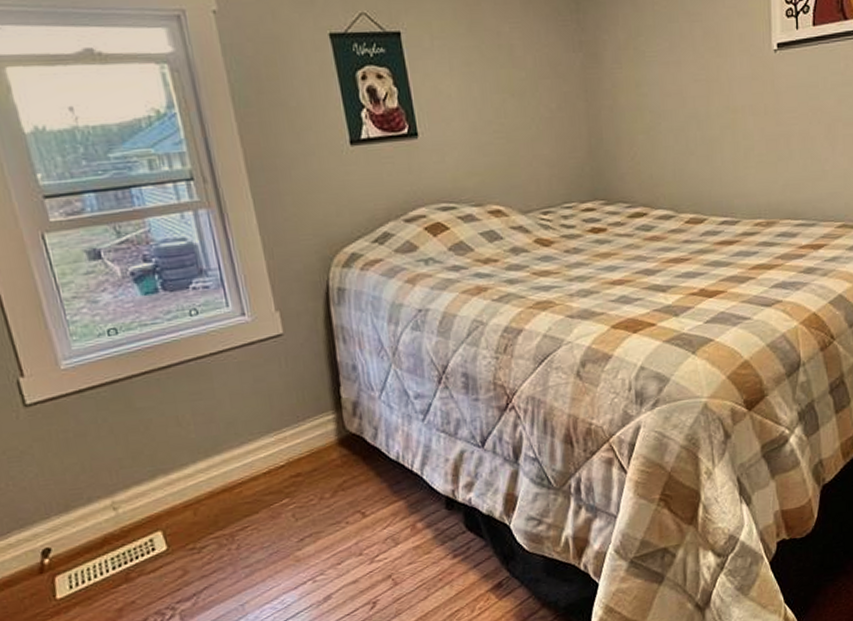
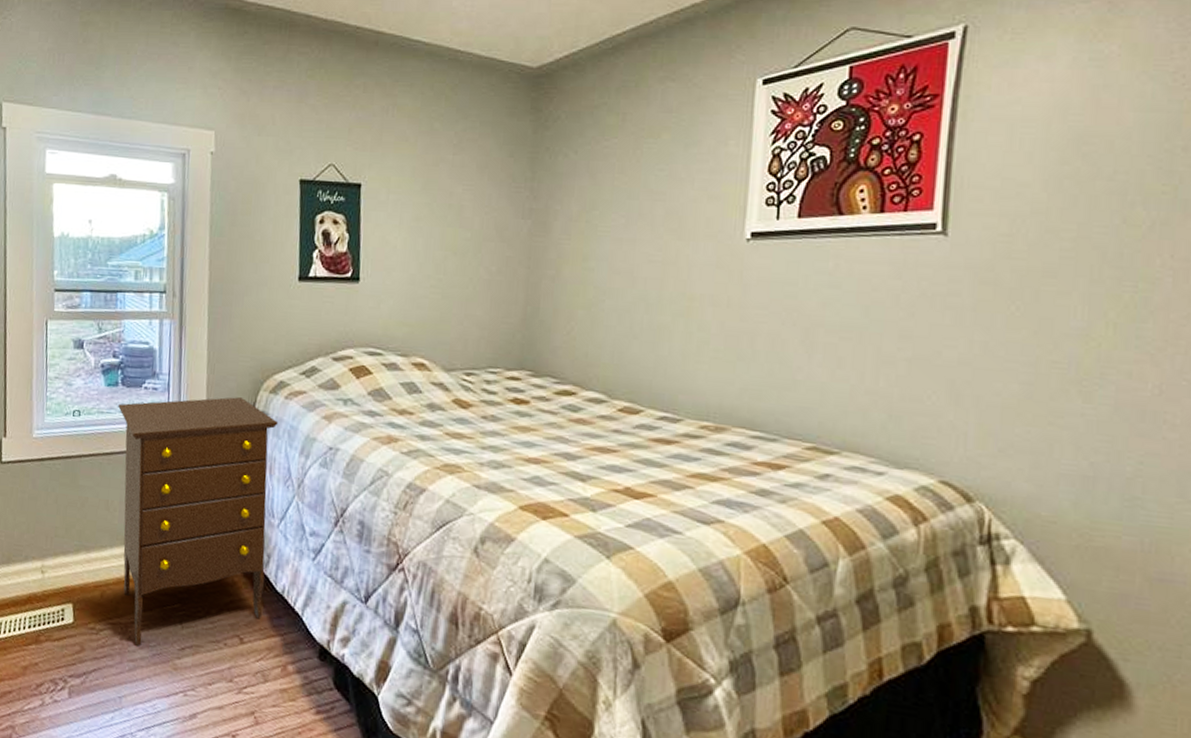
dresser: none [164,278,381,551] -> present [118,397,279,646]

